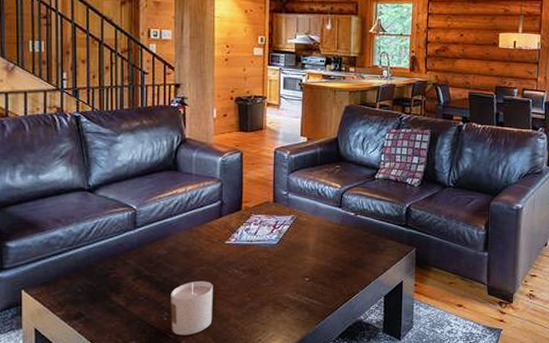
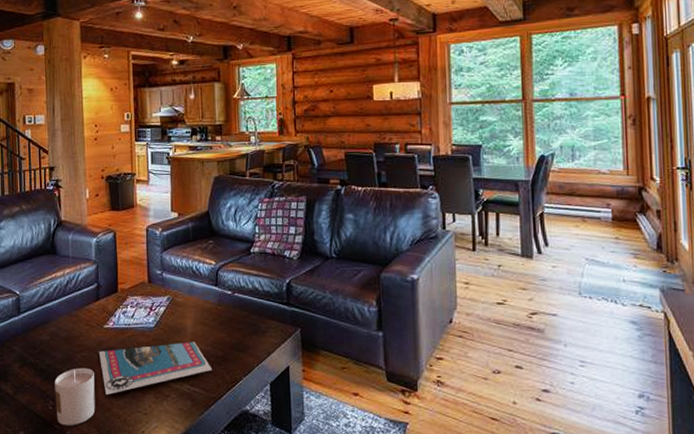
postcard: none [219,258,331,306] -> present [99,341,213,395]

